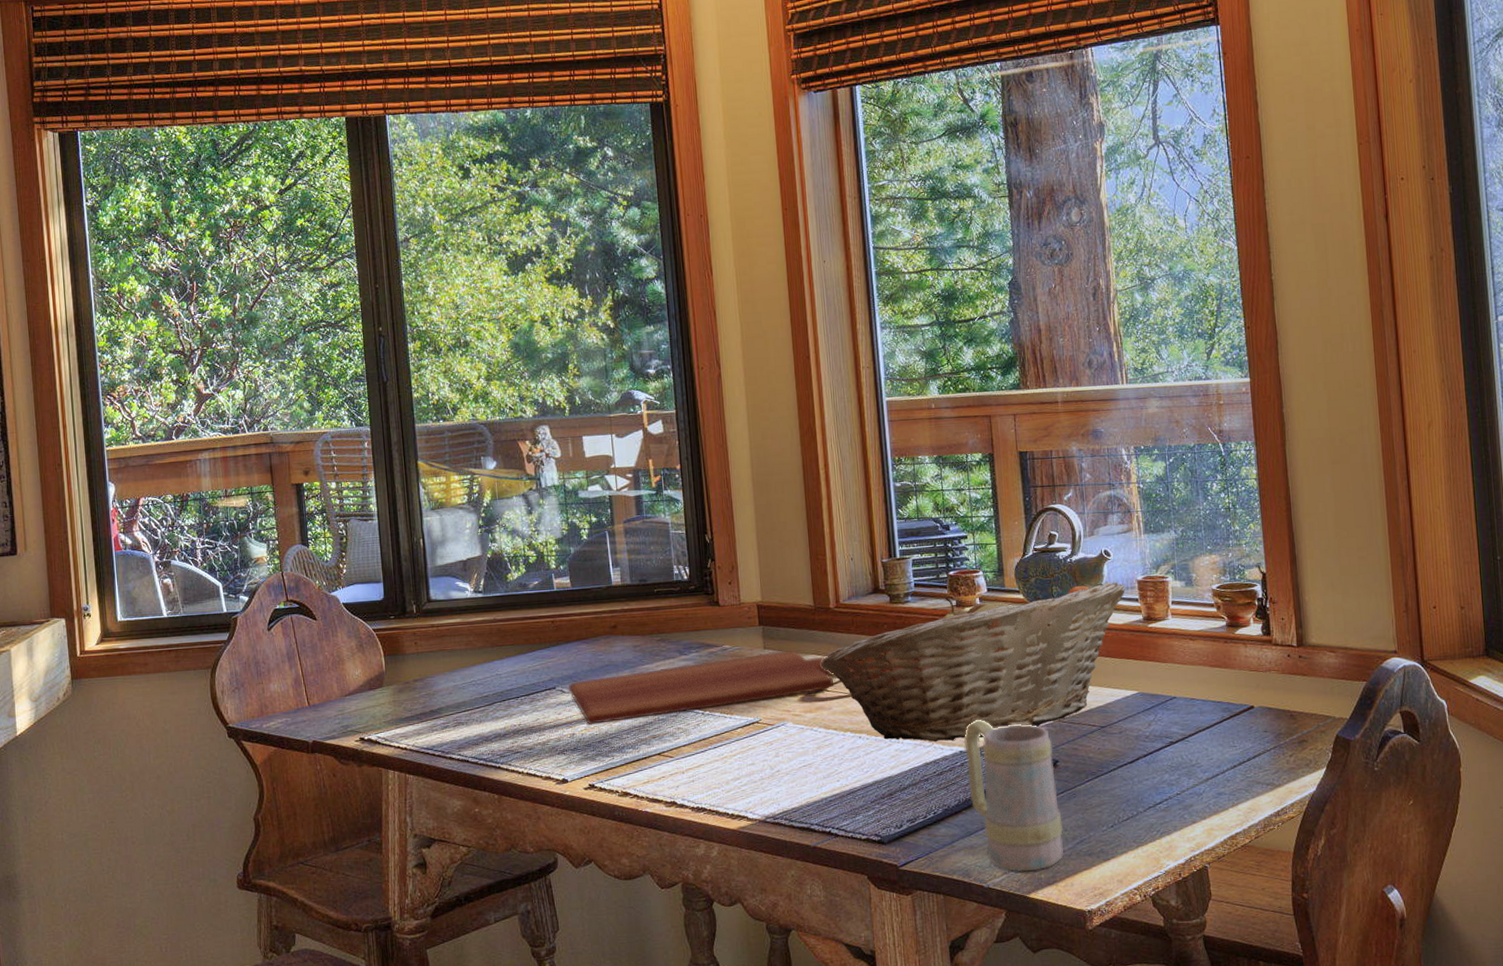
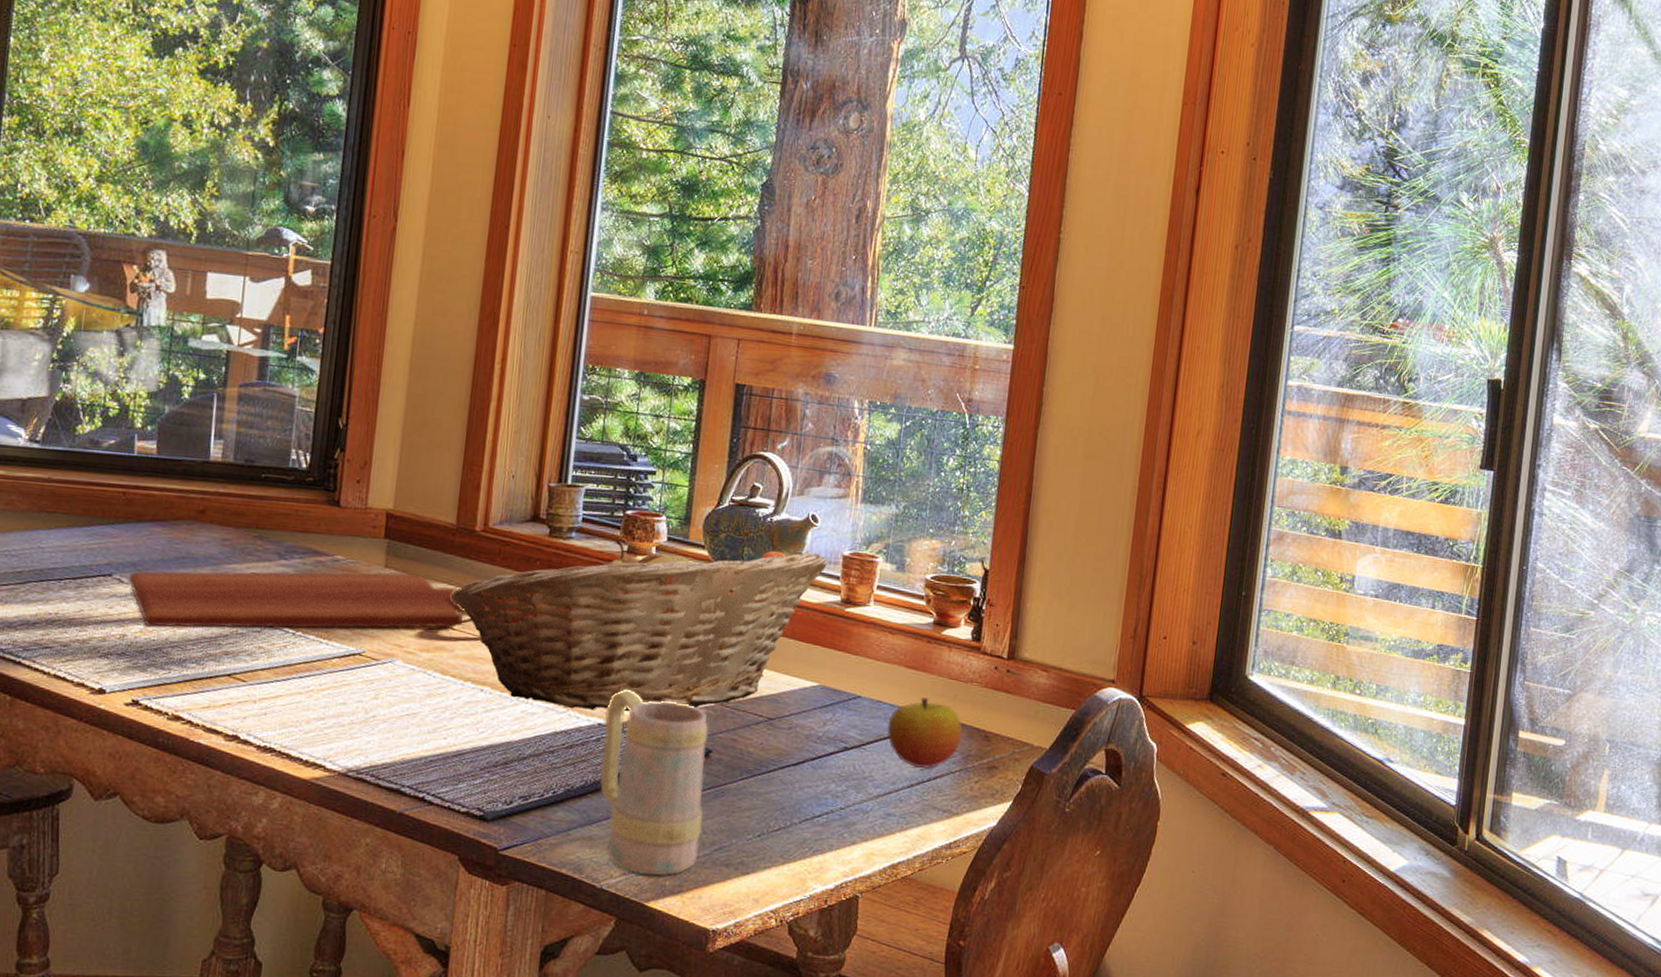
apple: none [1204,690,1270,750] -> present [887,698,963,768]

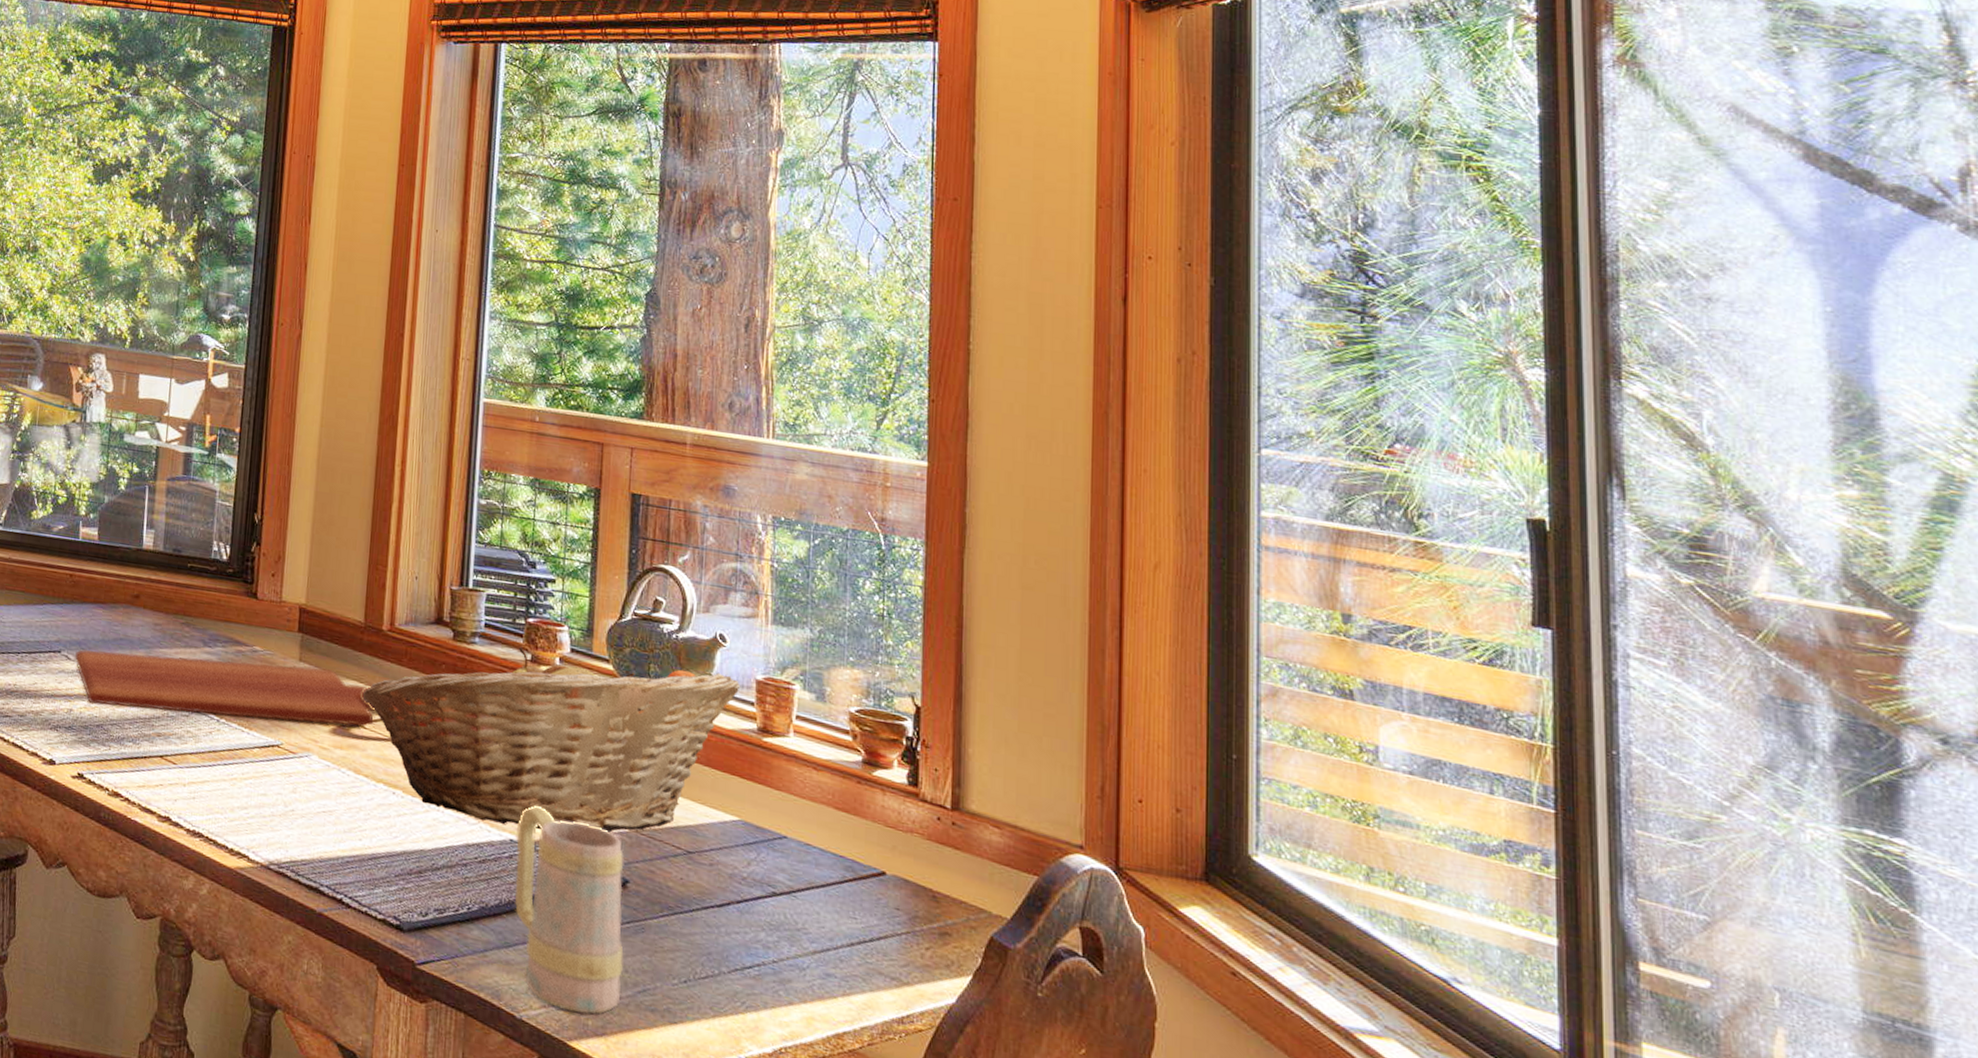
apple: present [887,698,963,768] -> none [819,845,906,927]

